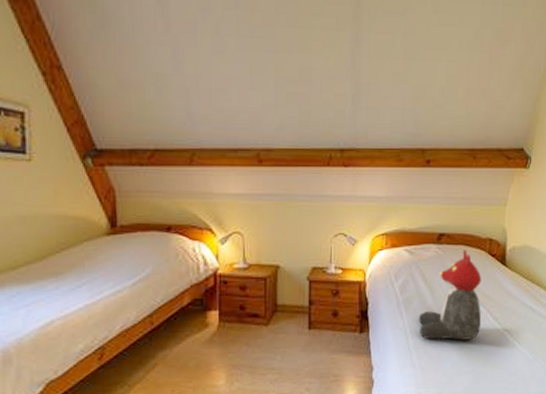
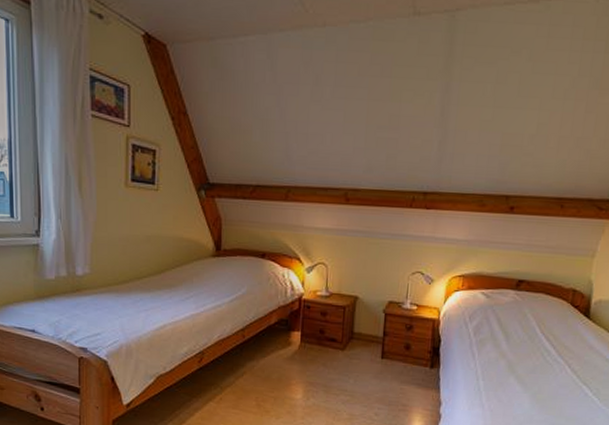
teddy bear: present [418,250,482,340] -> none [490,298,562,389]

